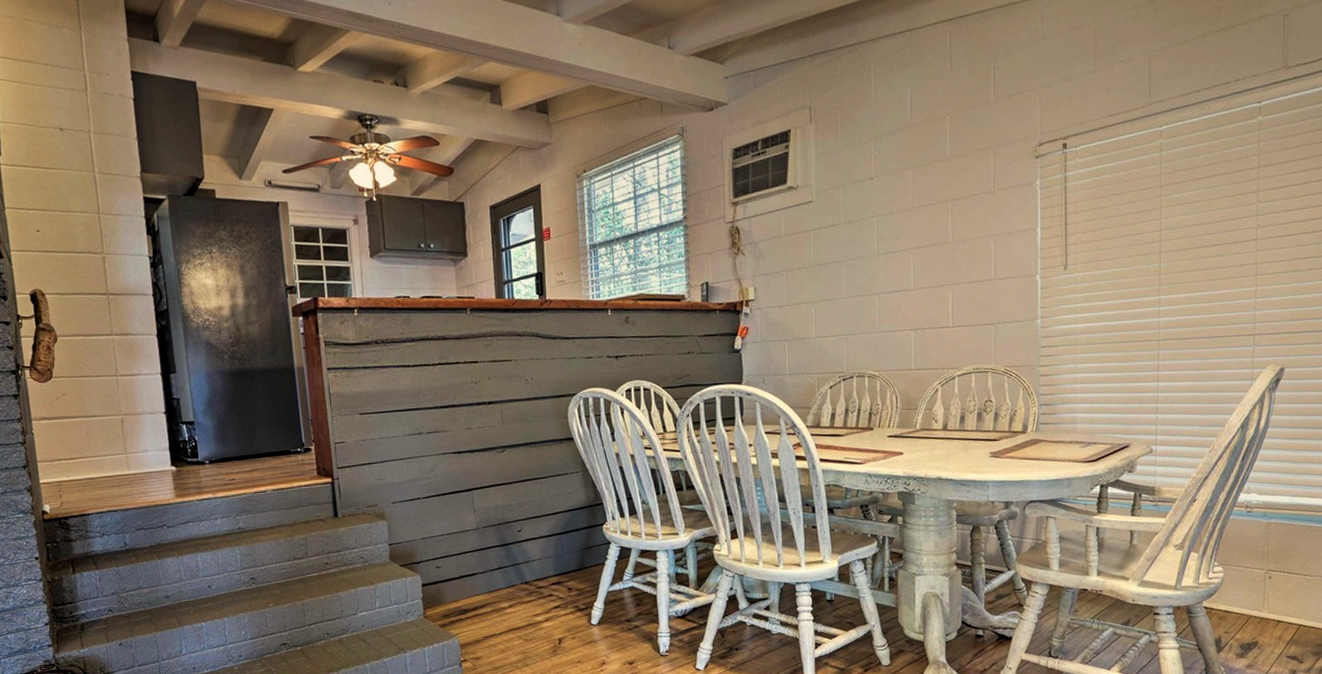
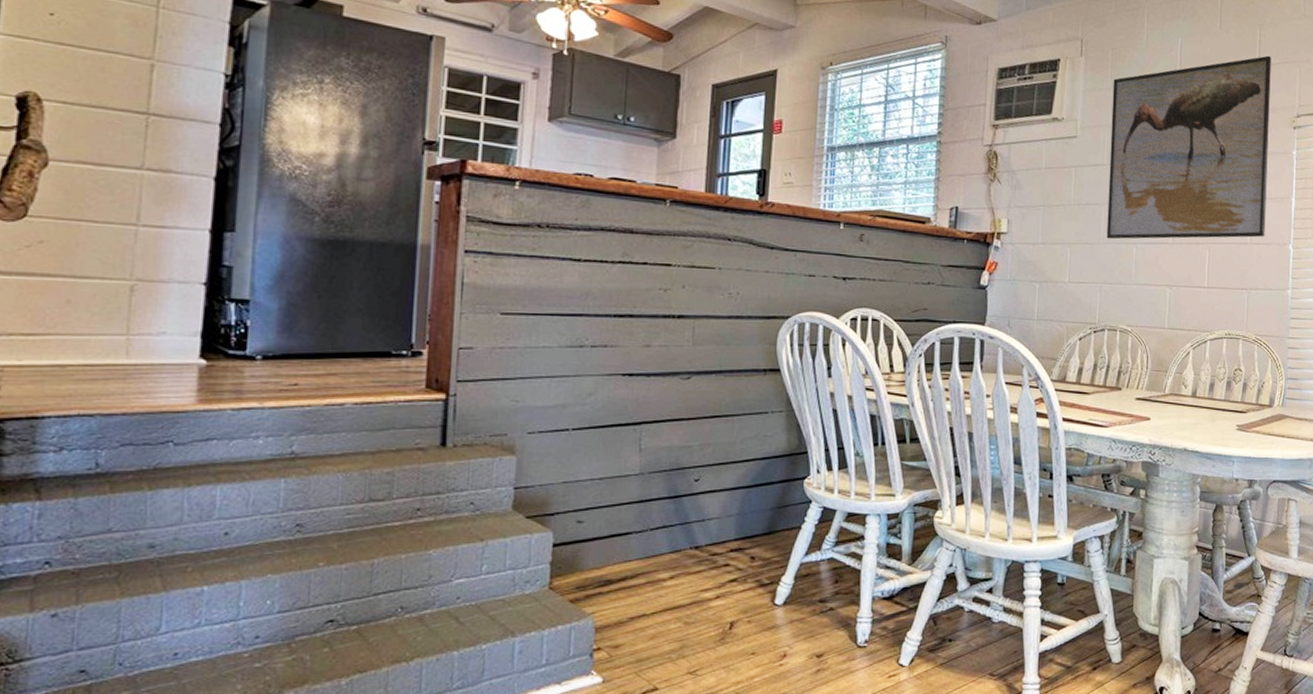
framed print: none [844,87,1010,293] -> present [1106,55,1271,240]

